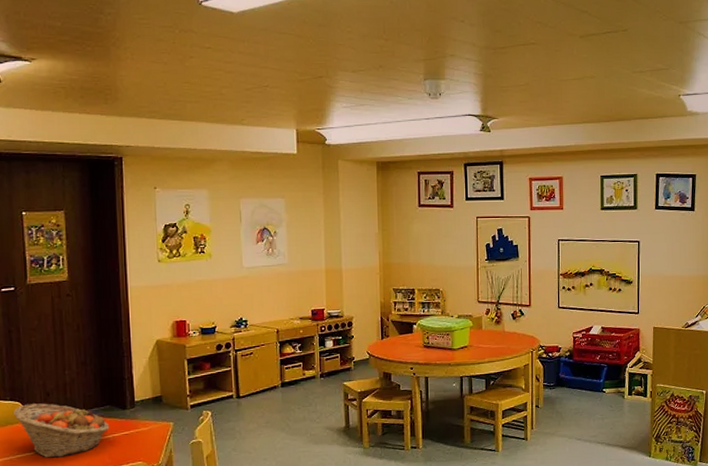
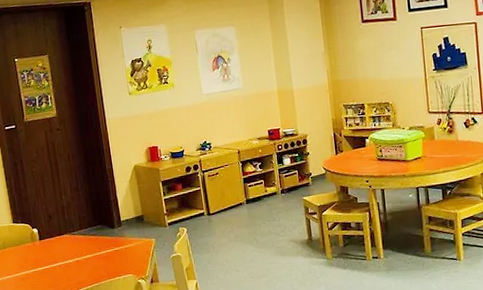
fruit basket: present [13,403,110,458] -> none [24,224,103,272]

